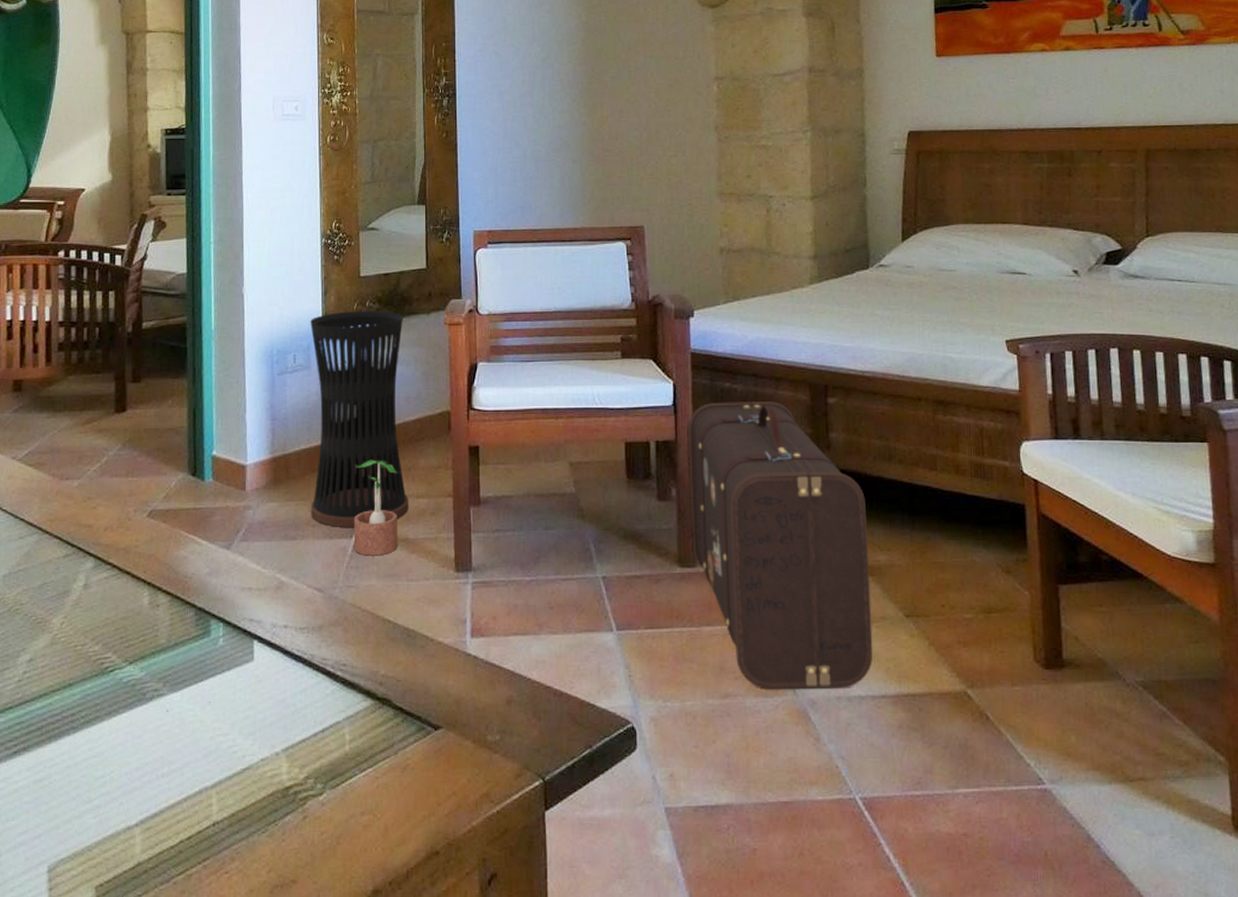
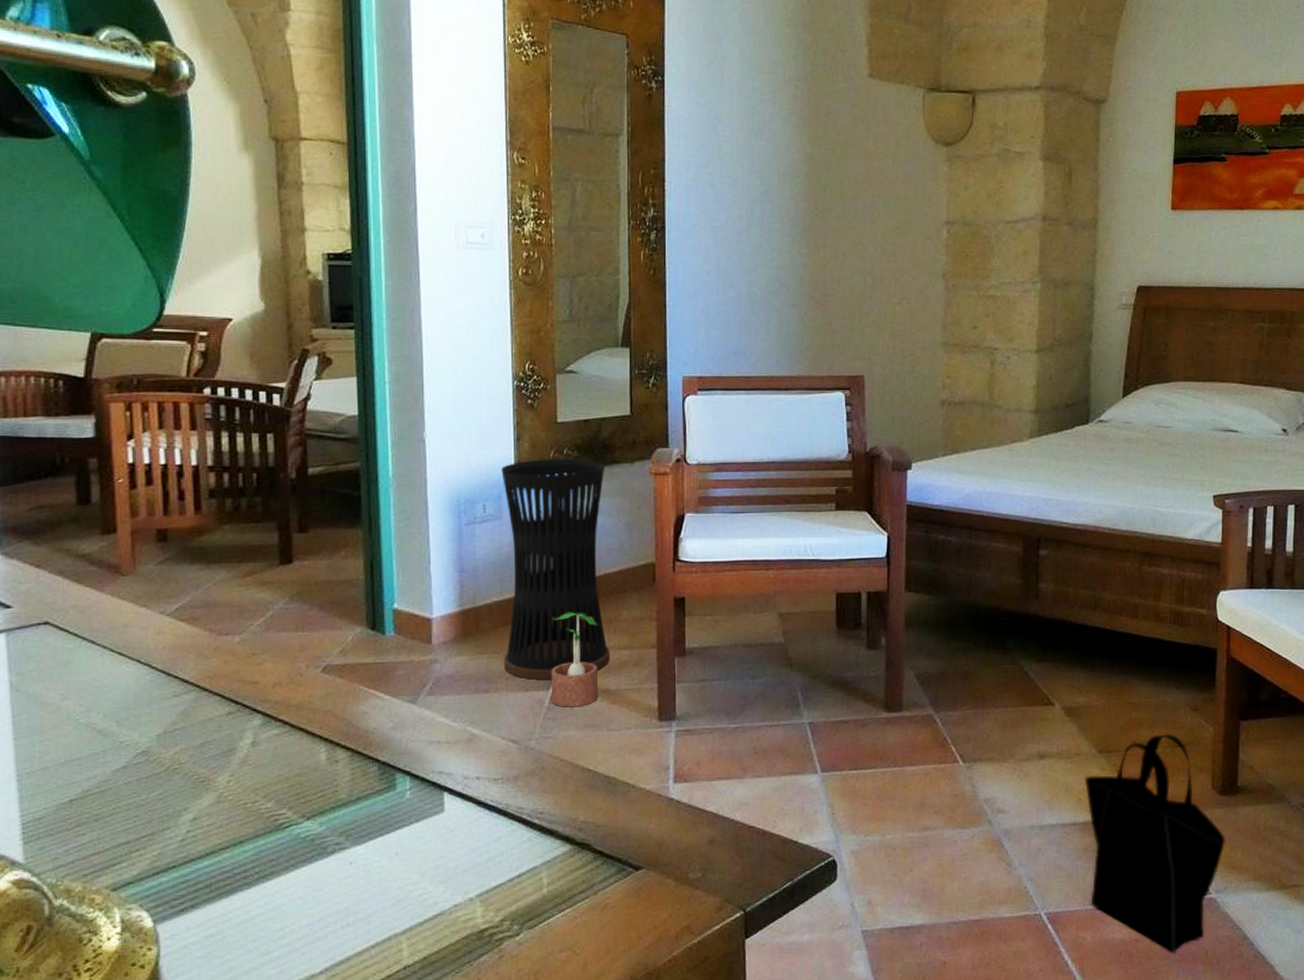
suitcase: present [689,402,873,690] -> none [899,553,1069,821]
tote bag: none [892,598,1056,851] -> present [1084,734,1226,952]

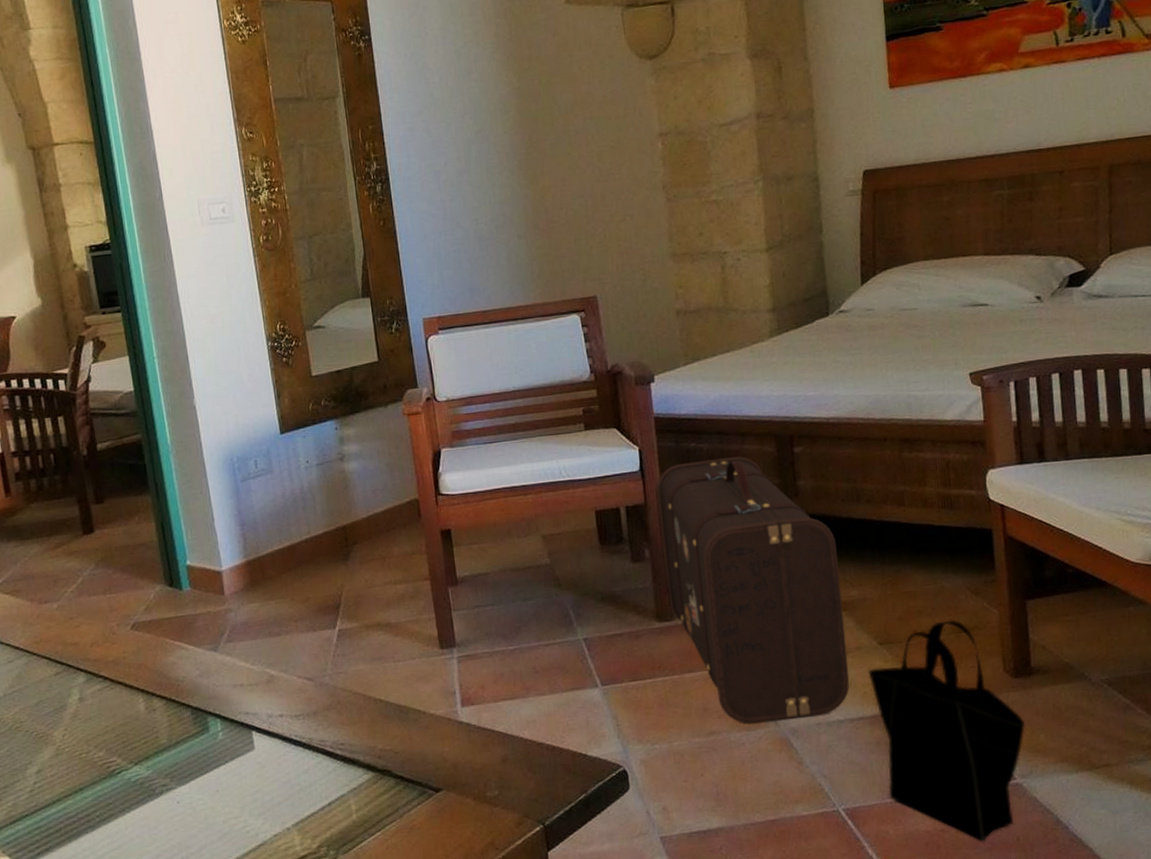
umbrella stand: present [501,459,610,680] -> none [267,408,388,620]
potted plant: present [550,612,601,707] -> none [330,553,382,644]
suitcase: none [899,553,1069,821] -> present [657,456,849,723]

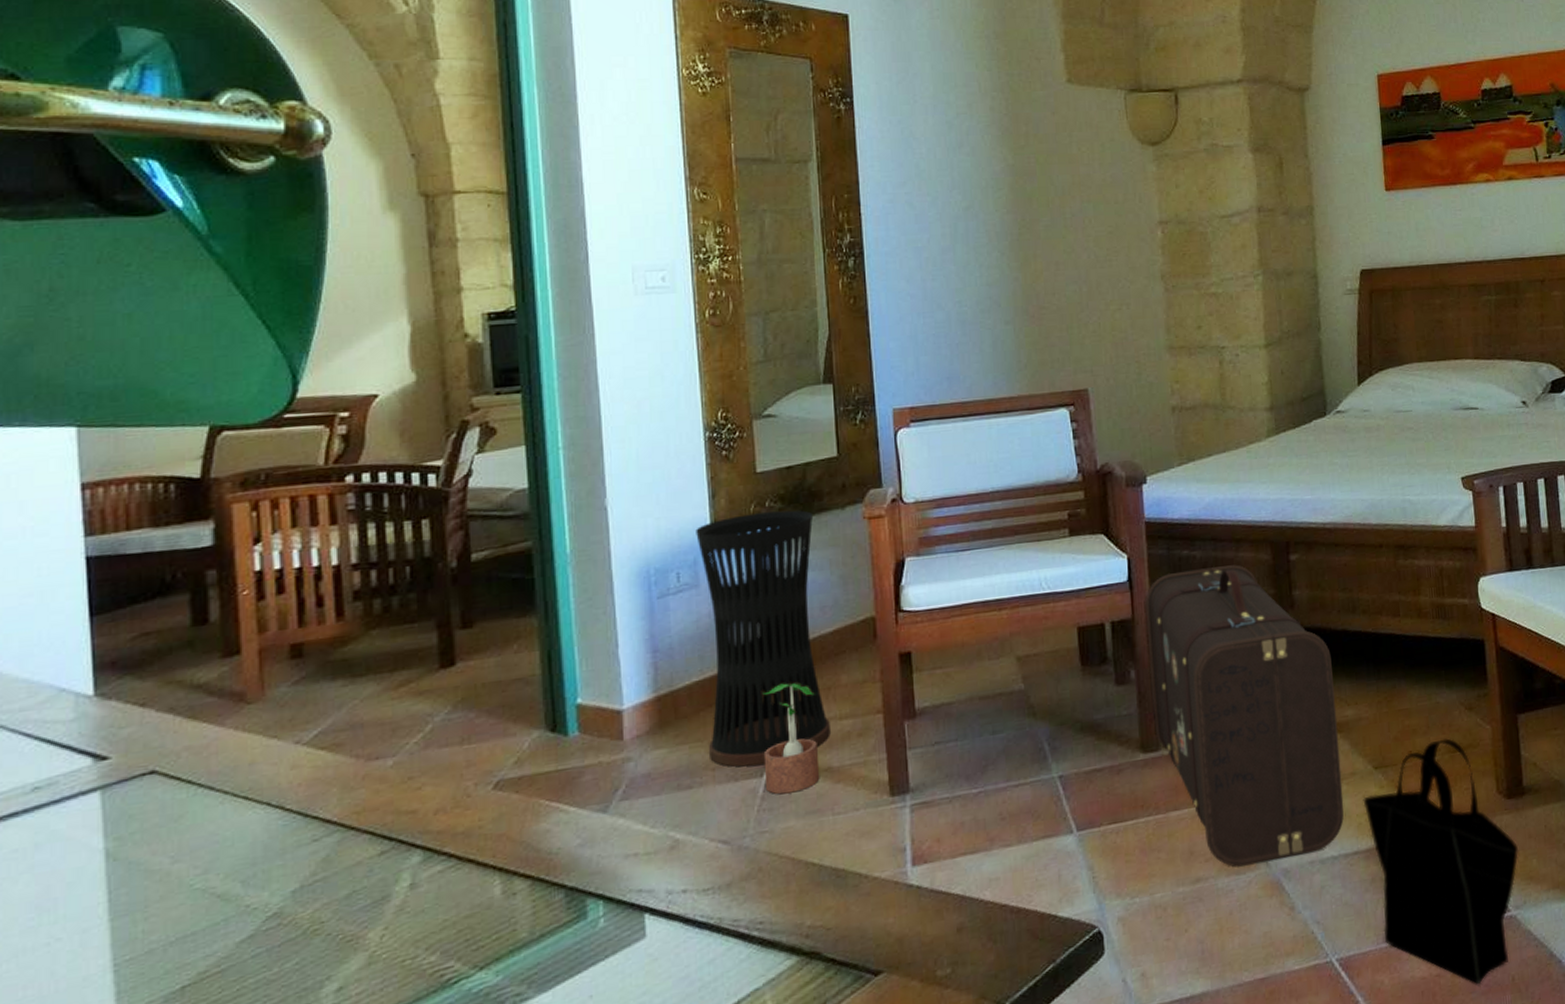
umbrella stand: none [267,408,388,620] -> present [696,510,830,767]
potted plant: none [330,553,382,644] -> present [762,682,820,795]

